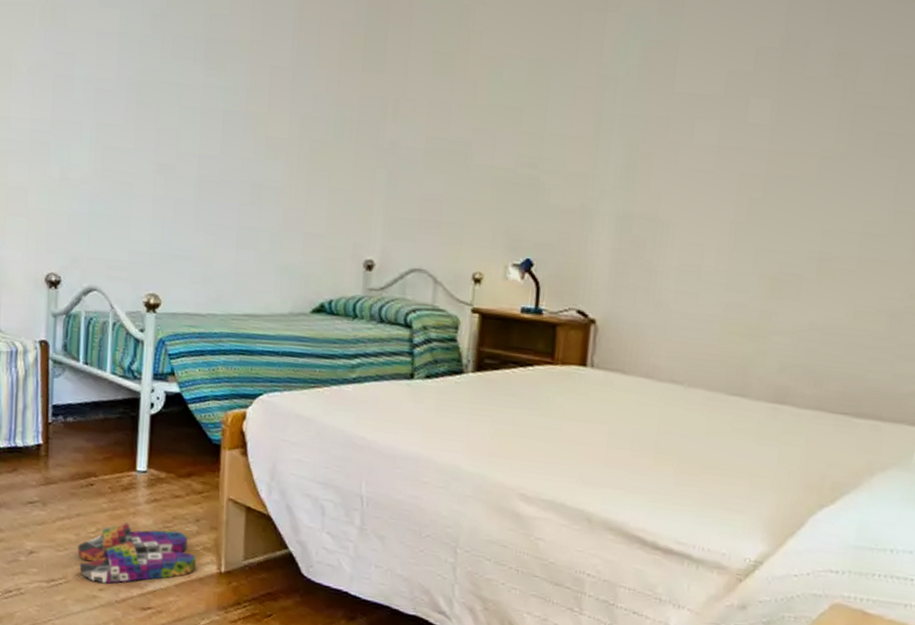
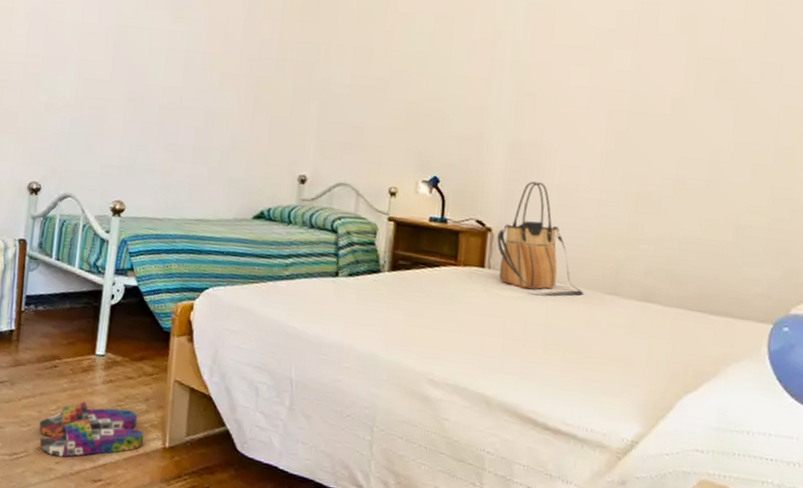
tote bag: none [601,263,705,398] -> present [497,181,584,296]

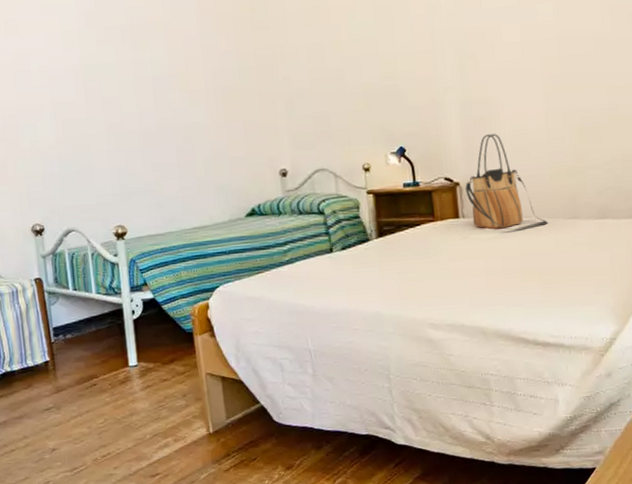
slippers: present [39,400,145,457] -> none [91,407,190,463]

